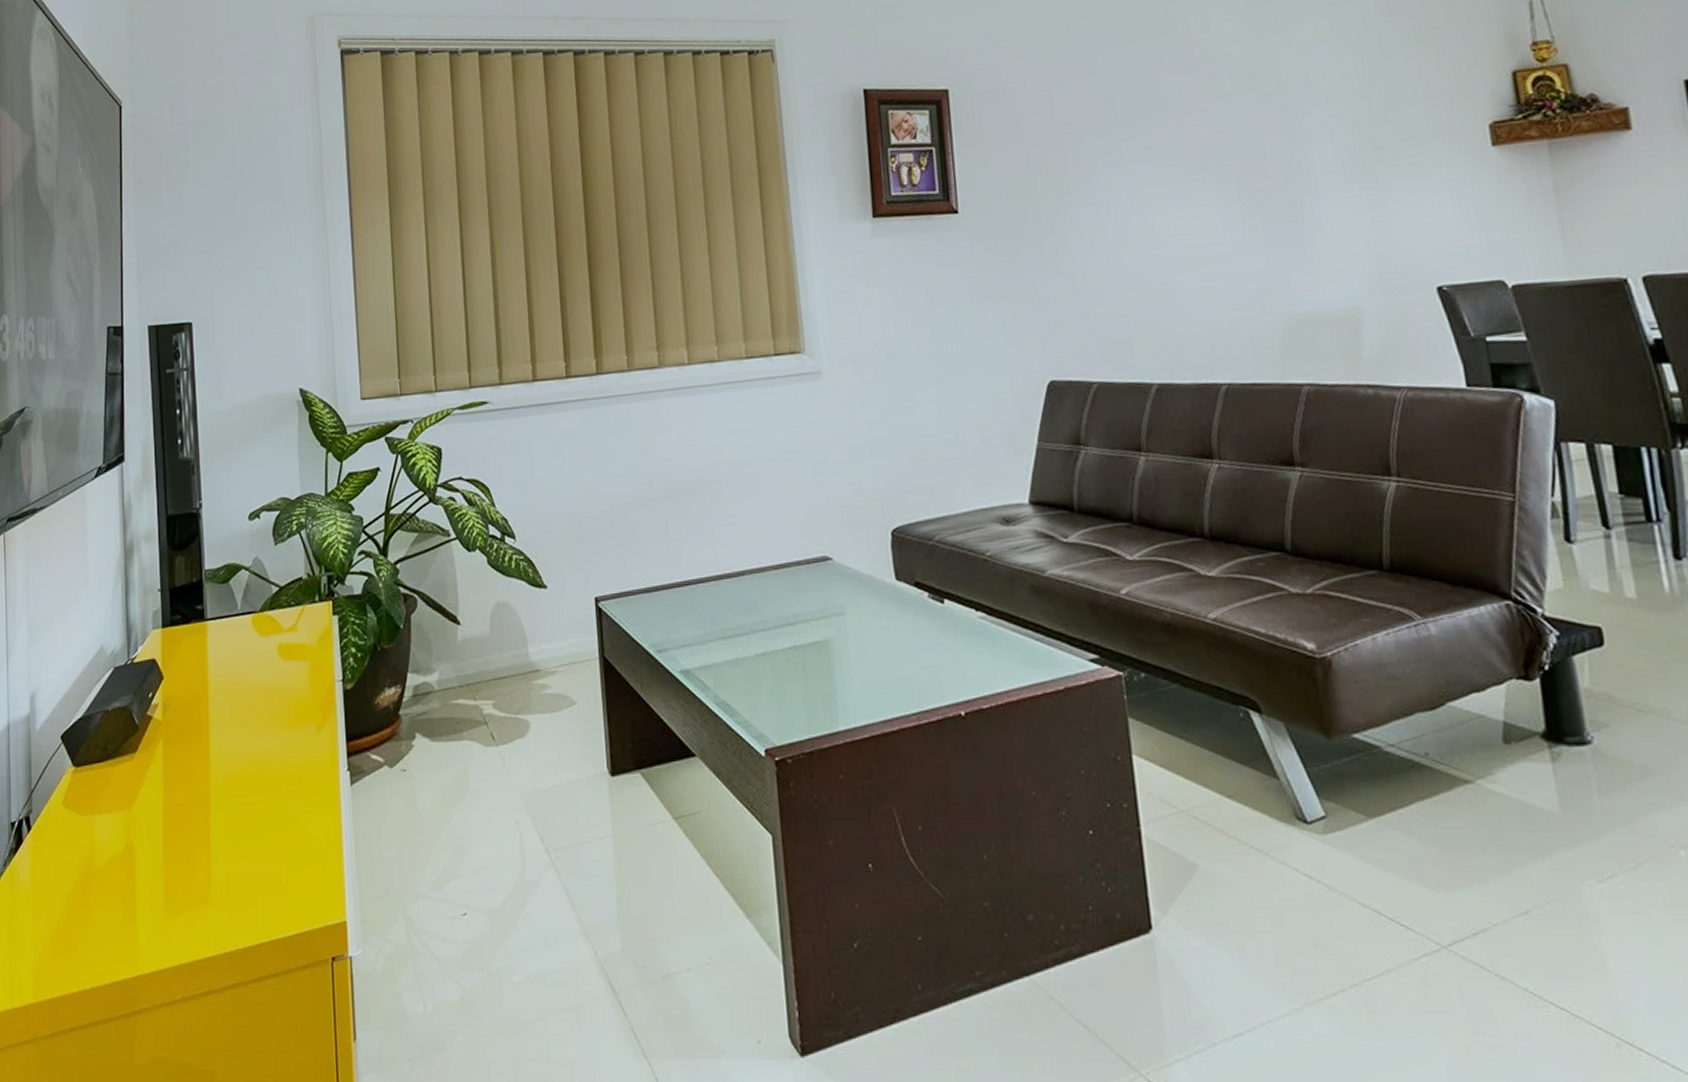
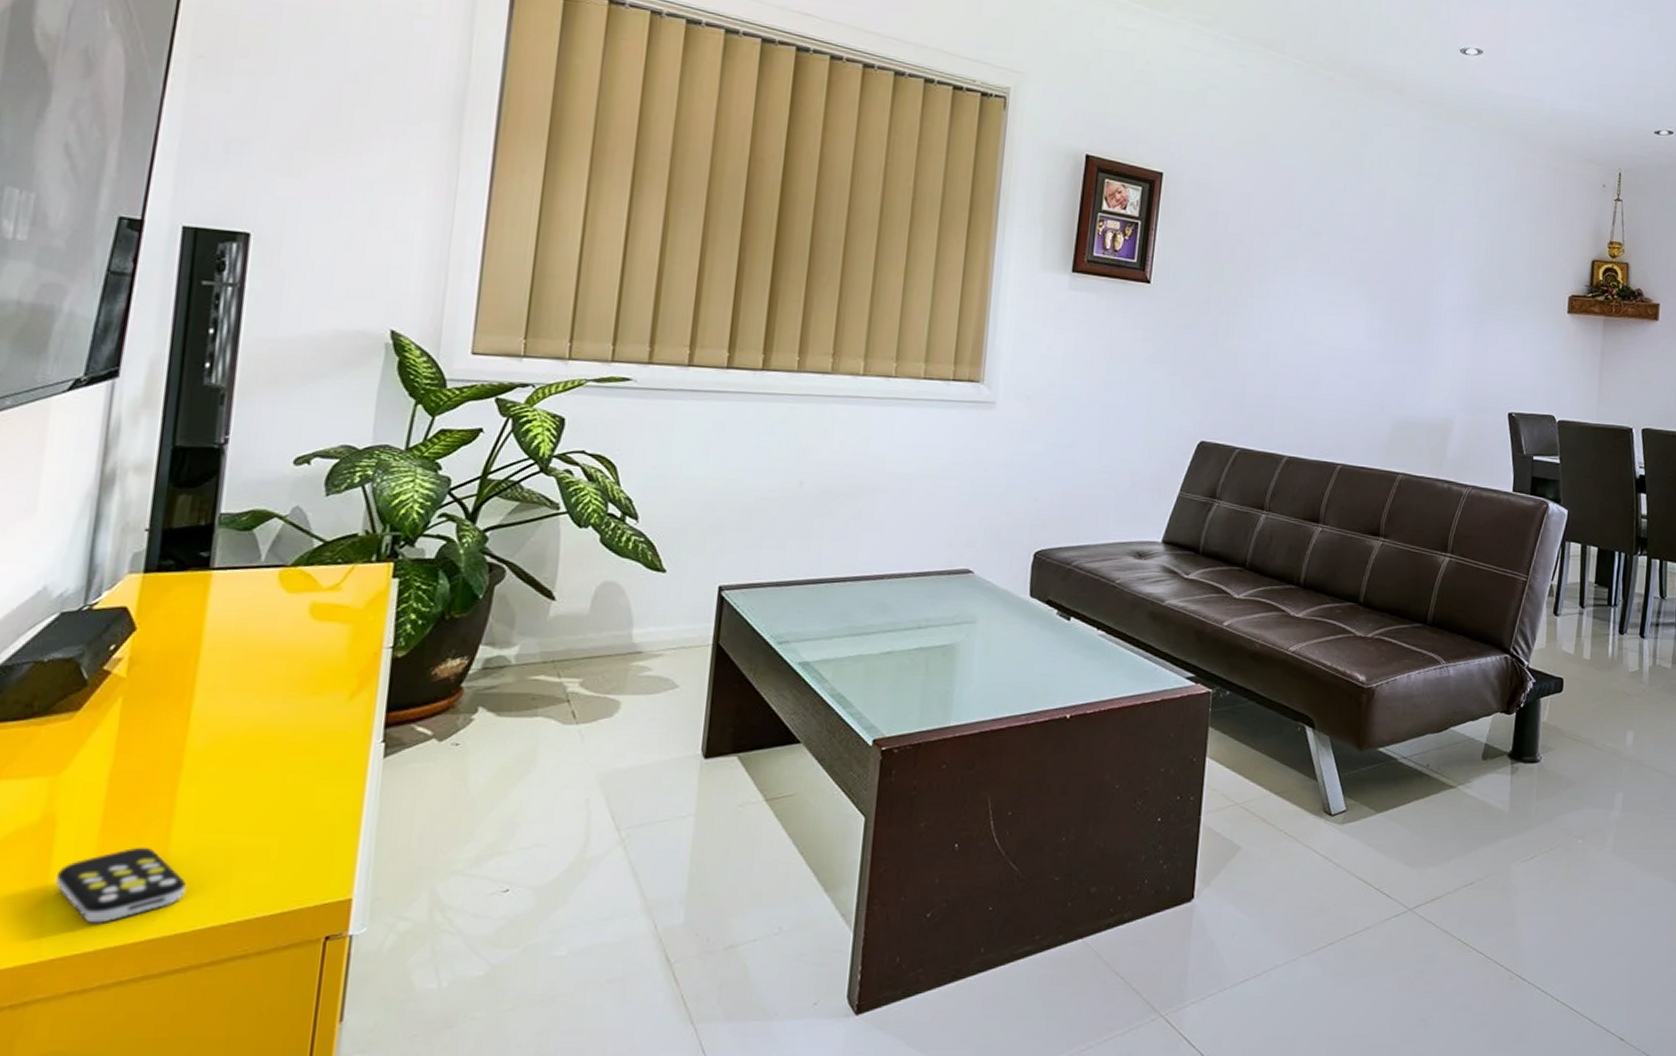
remote control: none [140,872,227,942] -> present [55,847,186,923]

